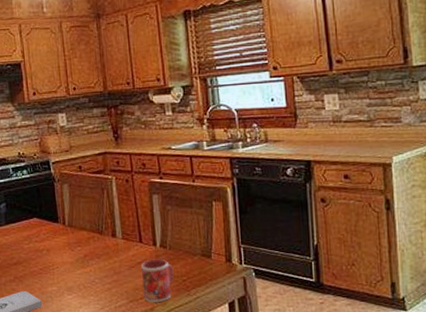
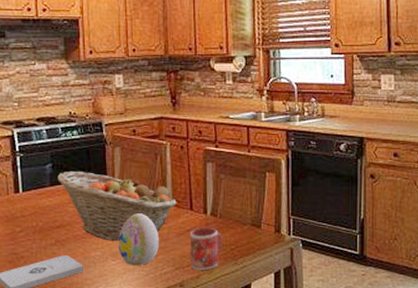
fruit basket: none [11,209,126,276] -> present [57,171,177,241]
decorative egg: none [72,248,112,299] -> present [118,213,160,265]

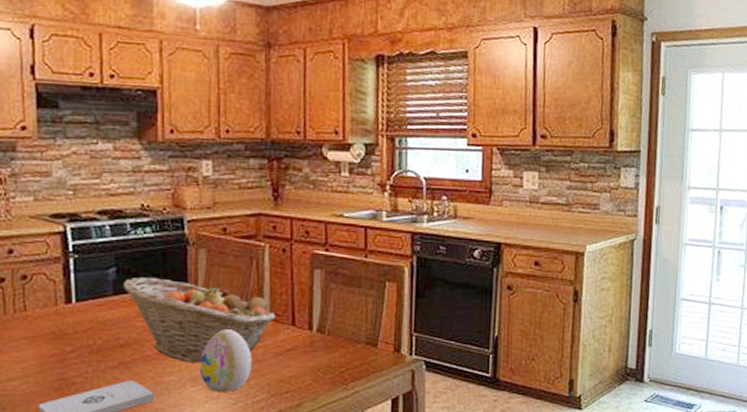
mug: present [189,227,222,271] -> none [290,346,330,398]

